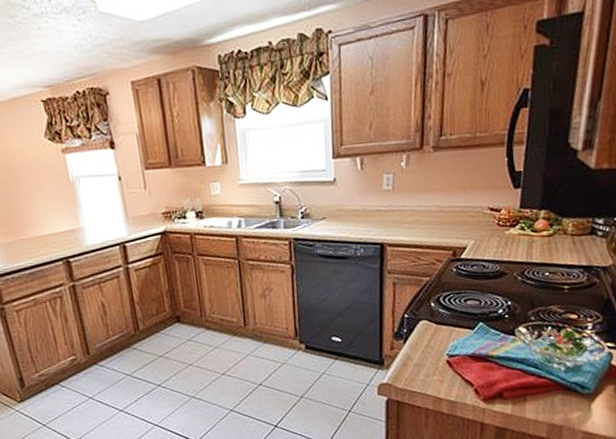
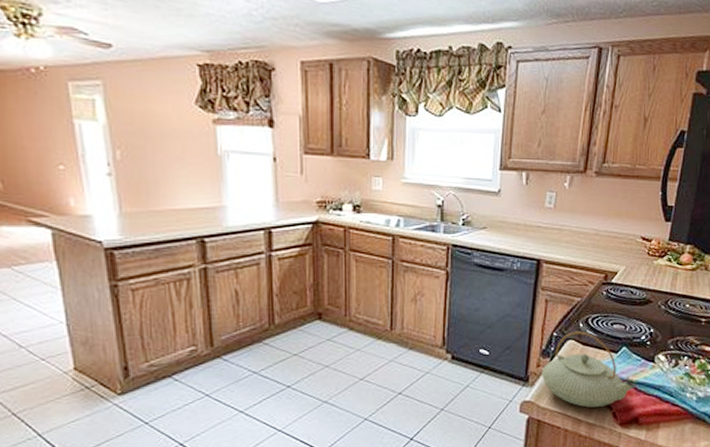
teapot: none [395,310,497,386] -> present [541,331,636,408]

